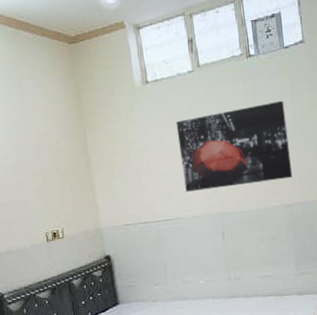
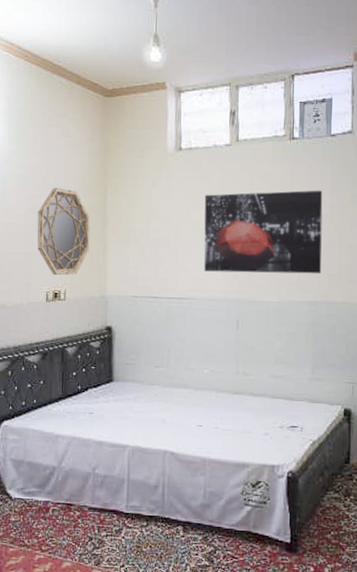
home mirror: none [25,136,79,217] -> present [37,188,90,276]

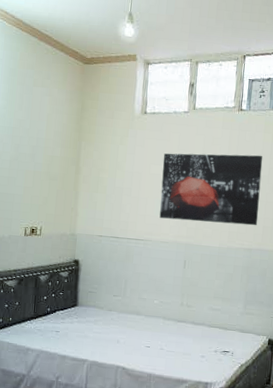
home mirror: present [37,188,90,276] -> none [19,139,65,215]

